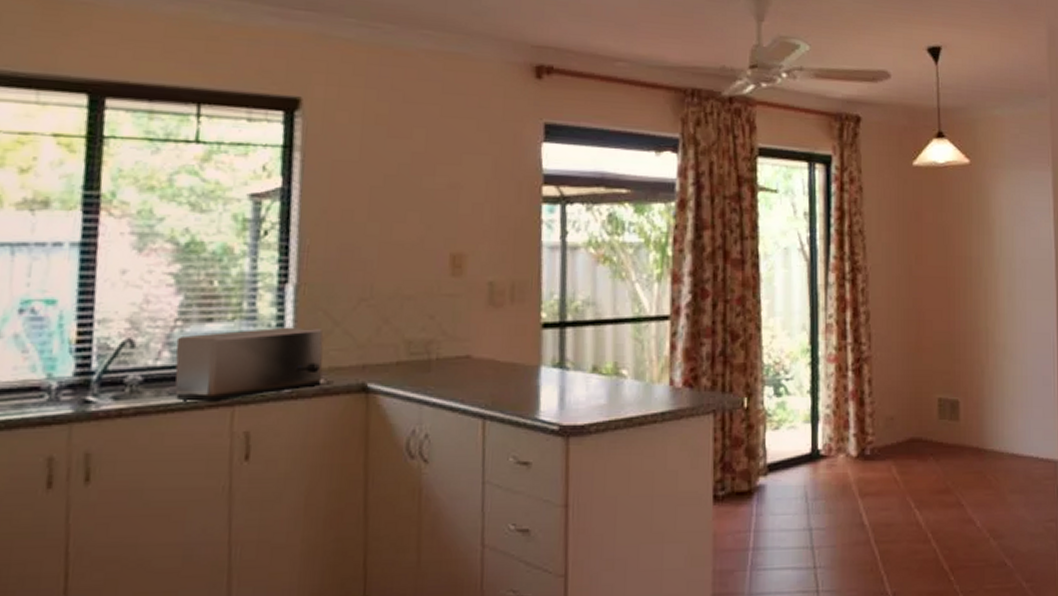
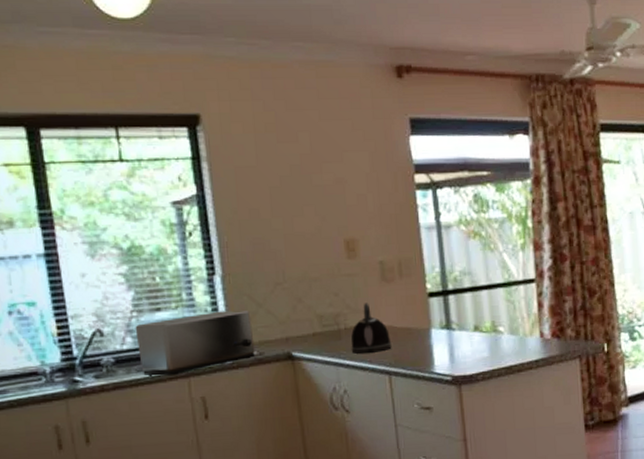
kettle: none [441,329,491,390] -> present [351,303,392,354]

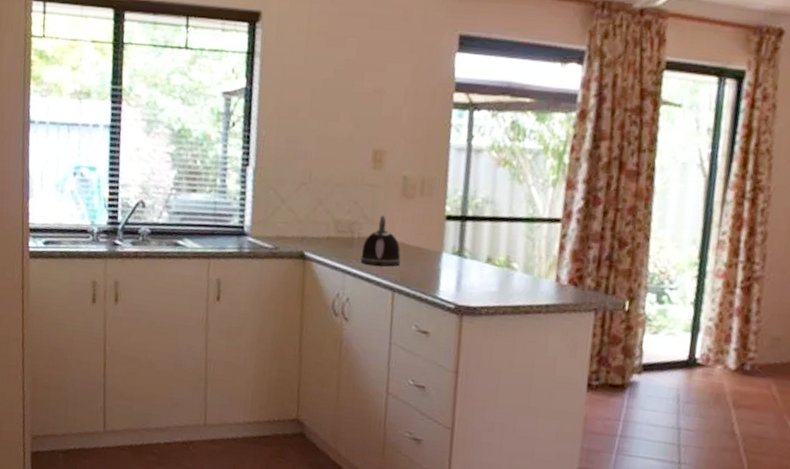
toaster: present [135,309,255,376] -> none [171,201,273,255]

